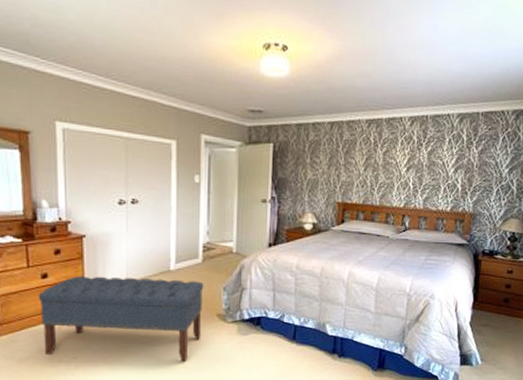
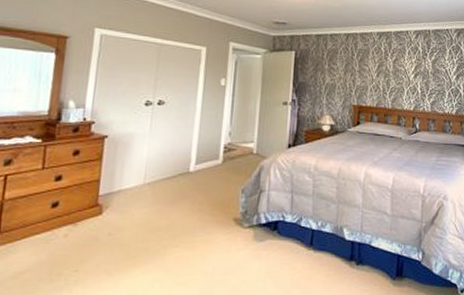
bench: present [38,275,204,362] -> none [43,177,222,273]

